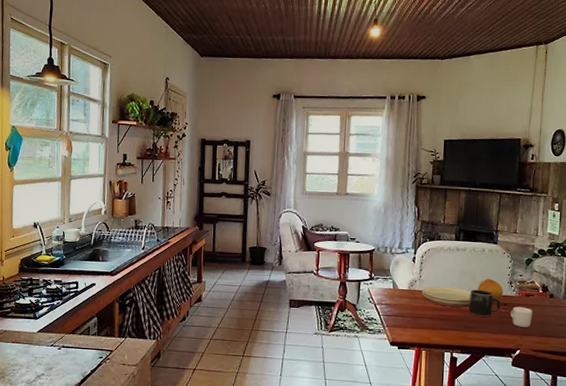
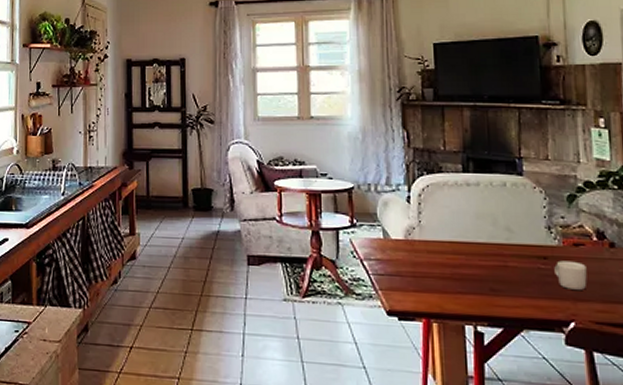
plate: present [421,286,471,308] -> none [423,234,494,263]
mug: present [468,289,501,317] -> none [491,237,539,276]
fruit: present [477,279,503,302] -> none [501,223,540,254]

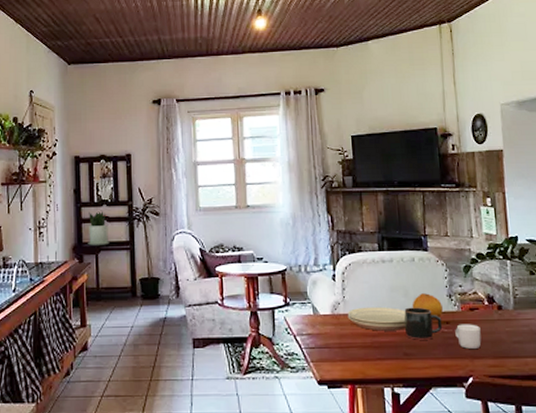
planter: none [138,117,161,152] -> present [88,211,110,245]
plate: none [423,234,494,263] -> present [347,306,407,331]
mug: none [491,237,539,276] -> present [403,307,443,340]
fruit: none [501,223,540,254] -> present [412,293,443,320]

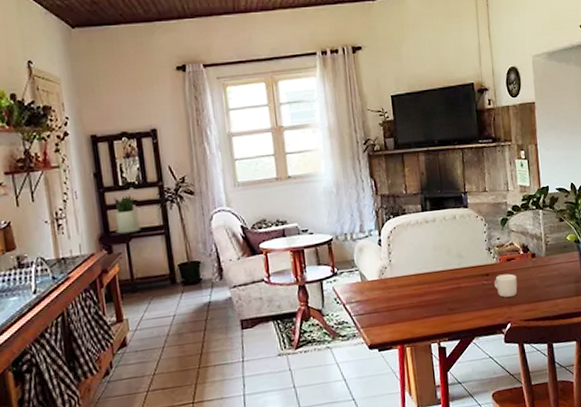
plate: present [347,306,407,331] -> none [394,266,450,291]
mug: present [403,307,443,340] -> none [447,262,483,295]
fruit: present [412,293,443,320] -> none [454,249,483,274]

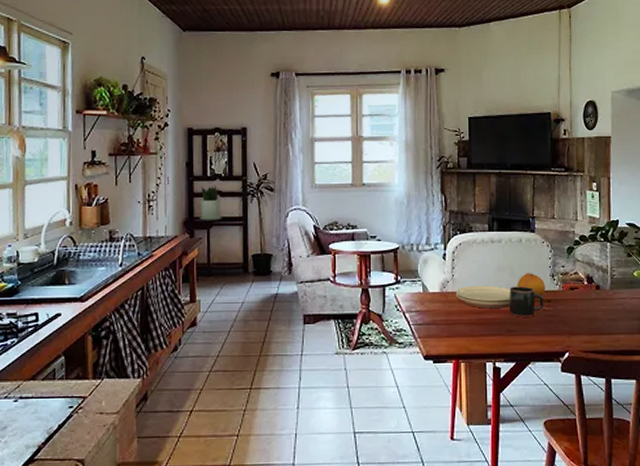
plate: none [394,266,450,291] -> present [455,285,511,309]
mug: none [447,262,483,295] -> present [508,286,544,317]
fruit: none [454,249,483,274] -> present [517,273,545,299]
cup: present [494,273,518,298] -> none [555,302,579,327]

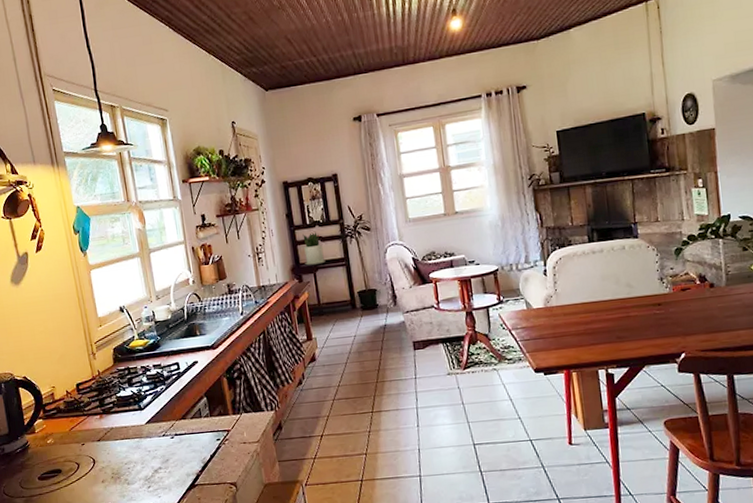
plate: present [455,285,511,309] -> none [560,295,619,319]
mug: present [508,286,544,317] -> none [615,292,655,324]
fruit: present [517,273,545,299] -> none [623,278,655,304]

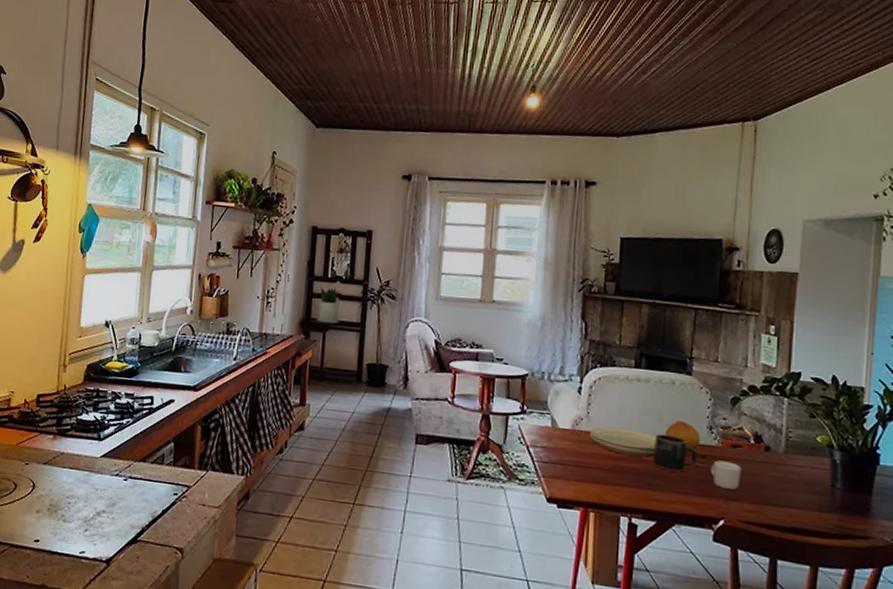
plate: none [560,295,619,319] -> present [589,426,657,458]
mug: none [615,292,655,324] -> present [653,433,698,472]
fruit: none [623,278,655,304] -> present [664,421,700,452]
cup: none [667,303,694,328] -> present [711,460,741,491]

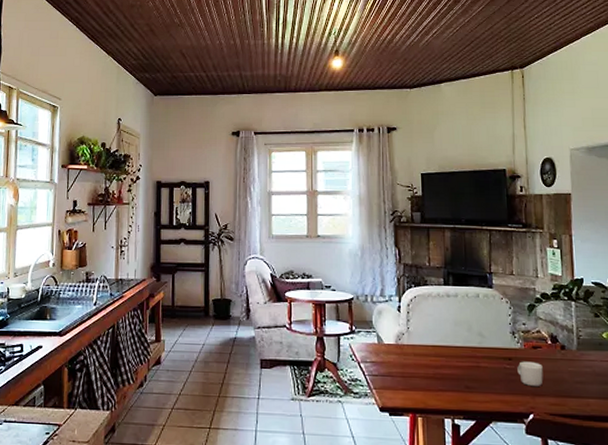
planter: present [316,286,340,324] -> none [165,234,186,266]
plate: present [589,426,657,458] -> none [411,339,469,364]
mug: present [653,433,698,472] -> none [466,342,505,375]
fruit: present [664,421,700,452] -> none [475,329,506,356]

